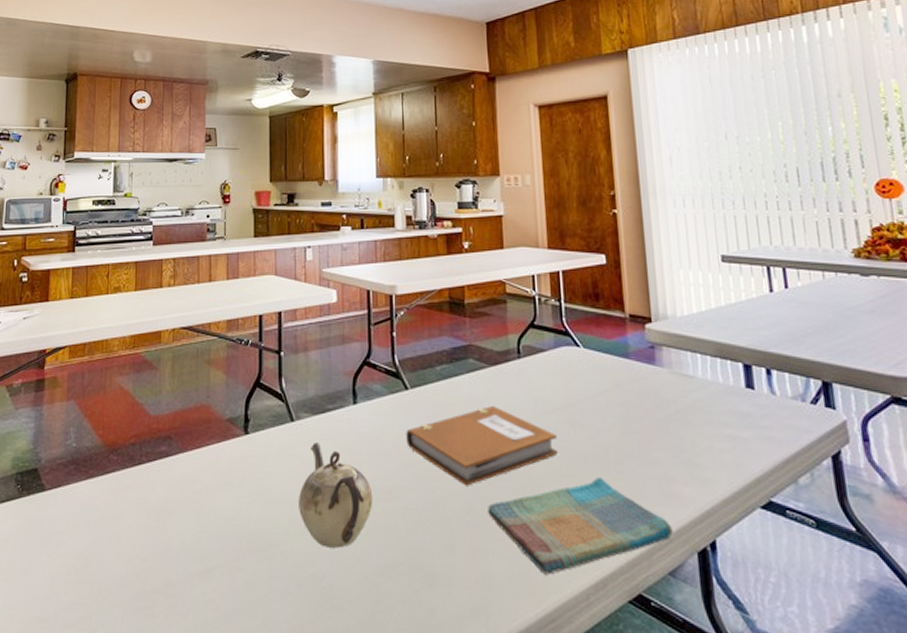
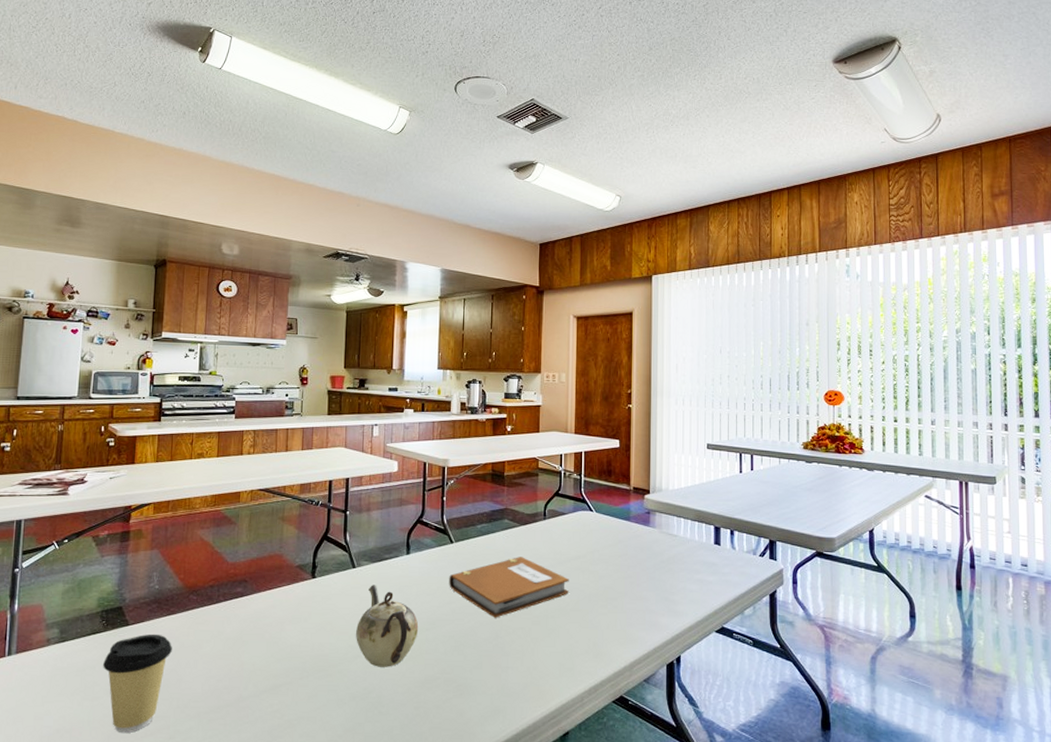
coffee cup: none [18,501,92,623] -> present [103,633,172,734]
dish towel: present [488,477,673,575] -> none [511,611,650,683]

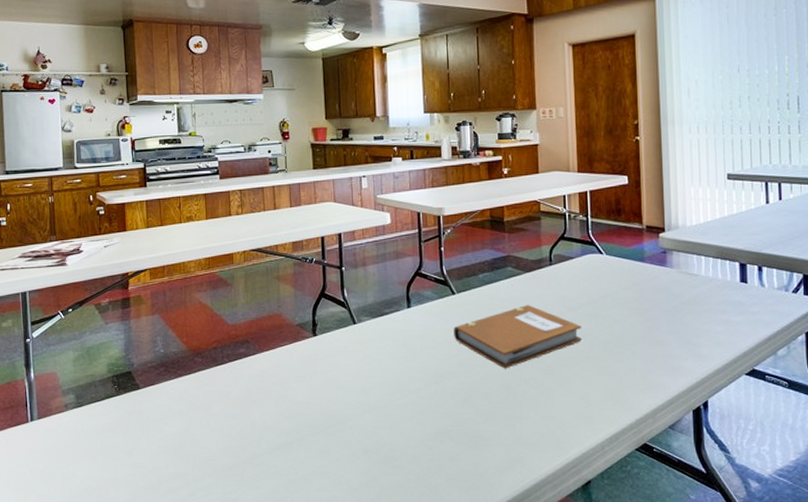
coffee cup: present [103,633,172,734] -> none [120,396,184,491]
teapot: present [356,585,419,667] -> none [363,340,426,422]

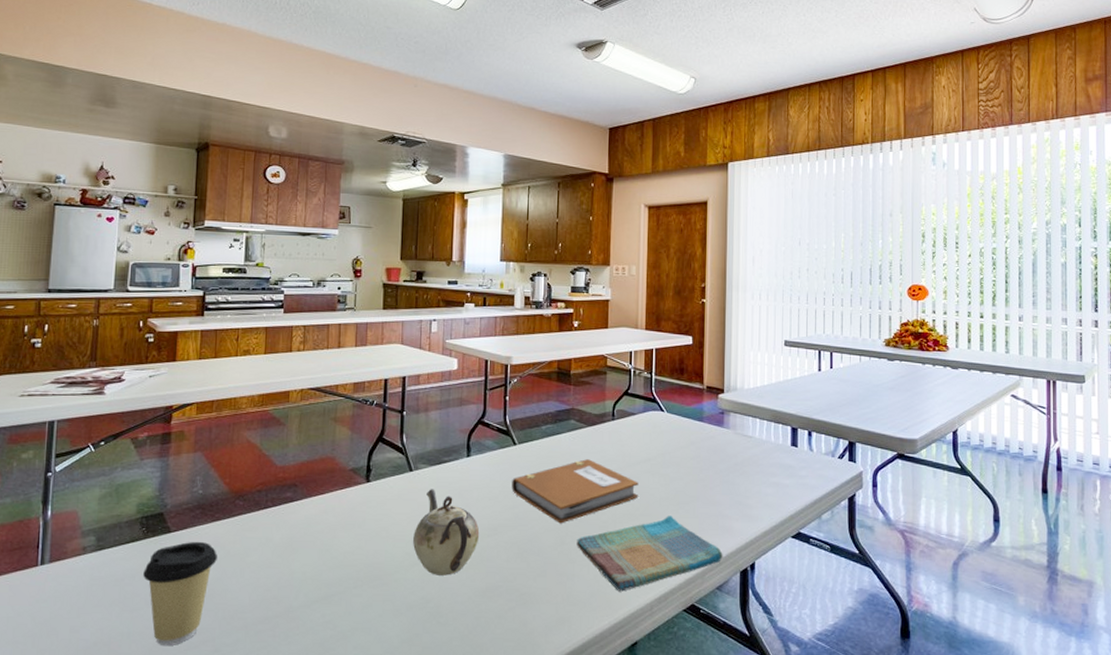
coffee cup: none [120,396,184,491] -> present [143,541,217,647]
teapot: none [363,340,426,422] -> present [413,489,480,576]
dish towel: none [523,357,674,433] -> present [577,516,723,592]

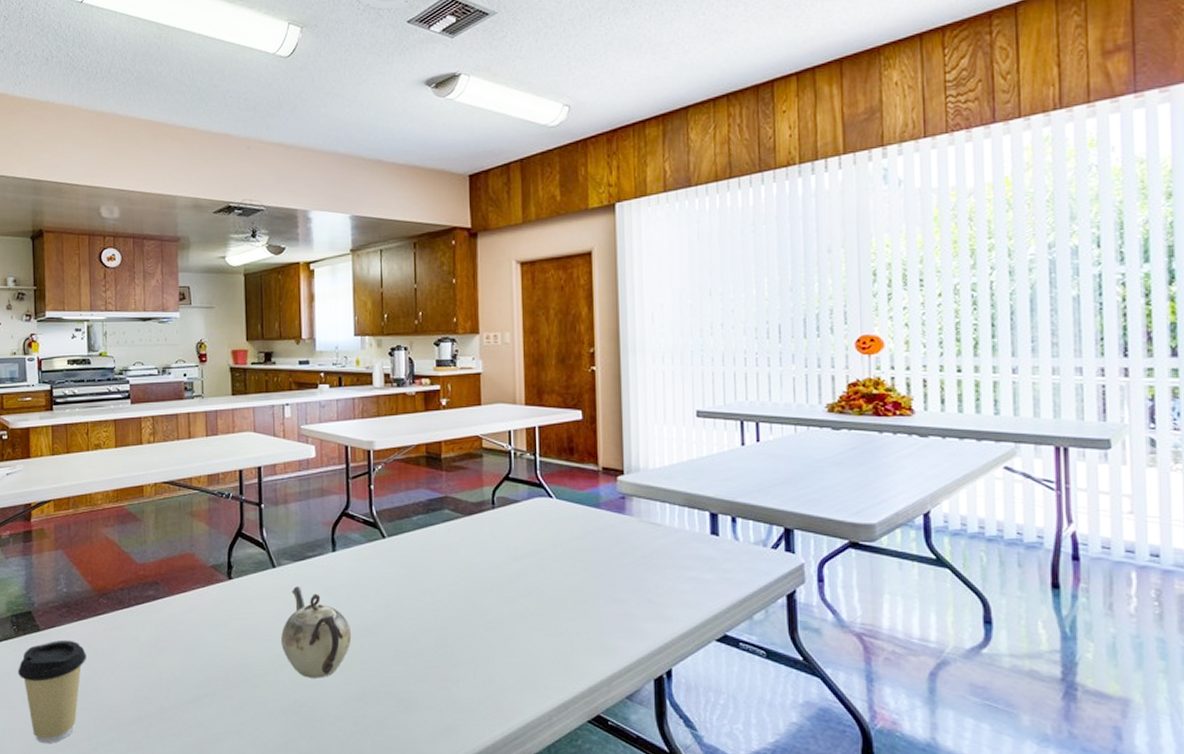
notebook: present [512,459,639,524] -> none [383,553,528,624]
dish towel: present [577,516,723,592] -> none [460,615,632,699]

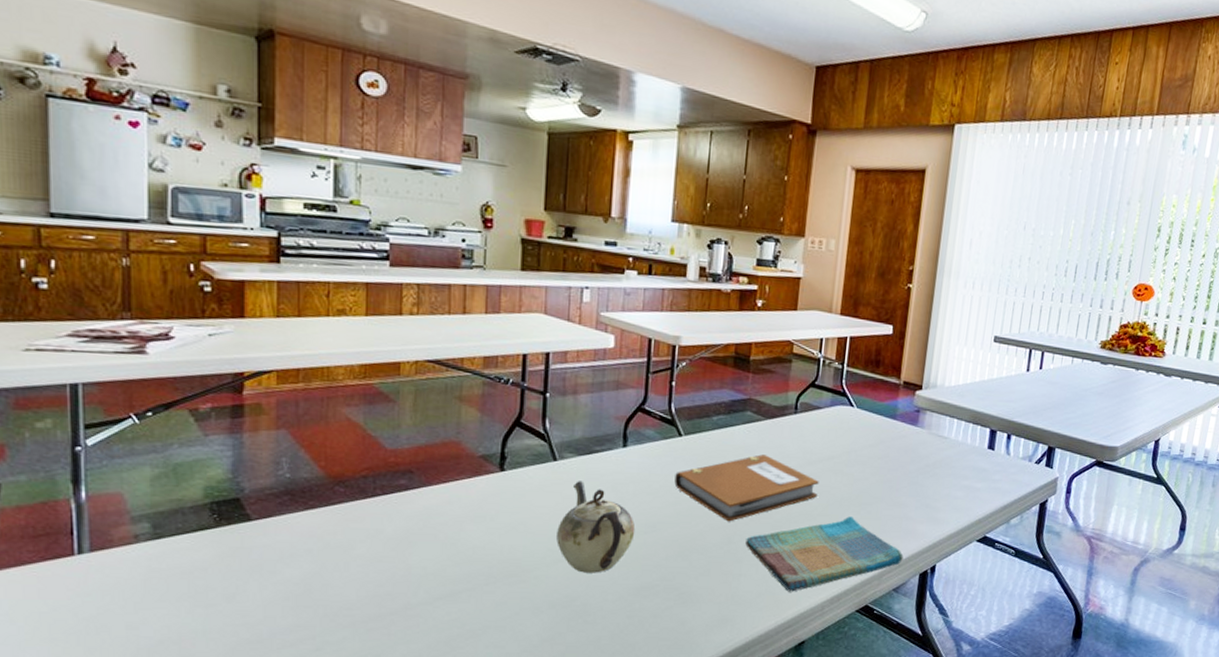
coffee cup: present [18,639,86,744] -> none [218,531,314,645]
notebook: none [383,553,528,624] -> present [674,454,819,522]
dish towel: none [460,615,632,699] -> present [745,516,904,592]

